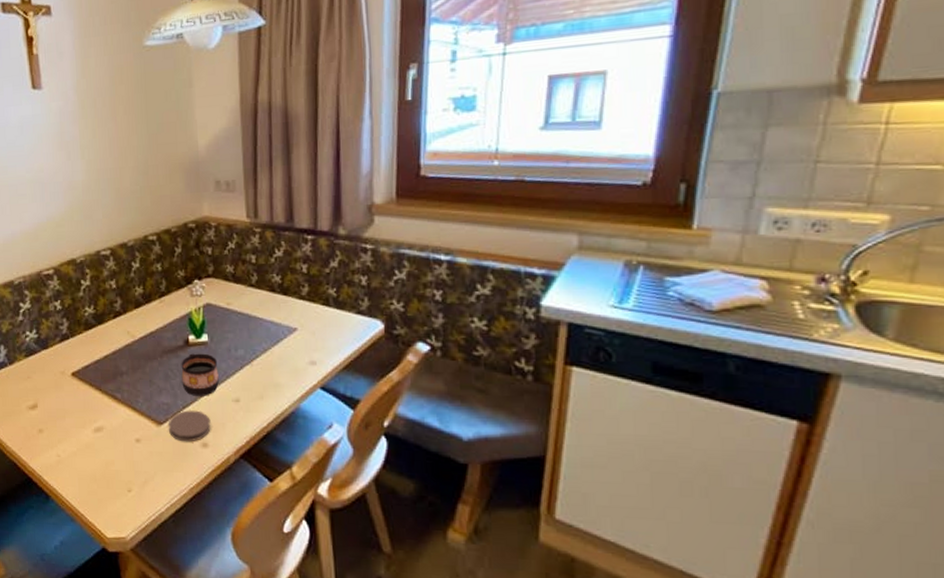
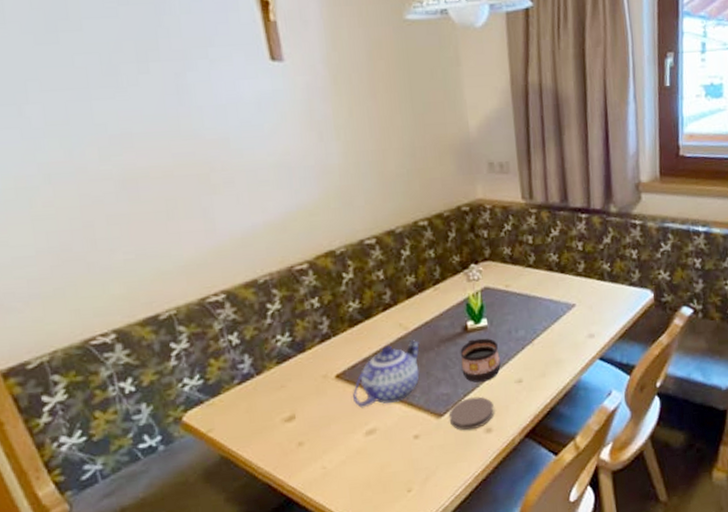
teapot: none [85,348,144,407] -> present [353,340,420,409]

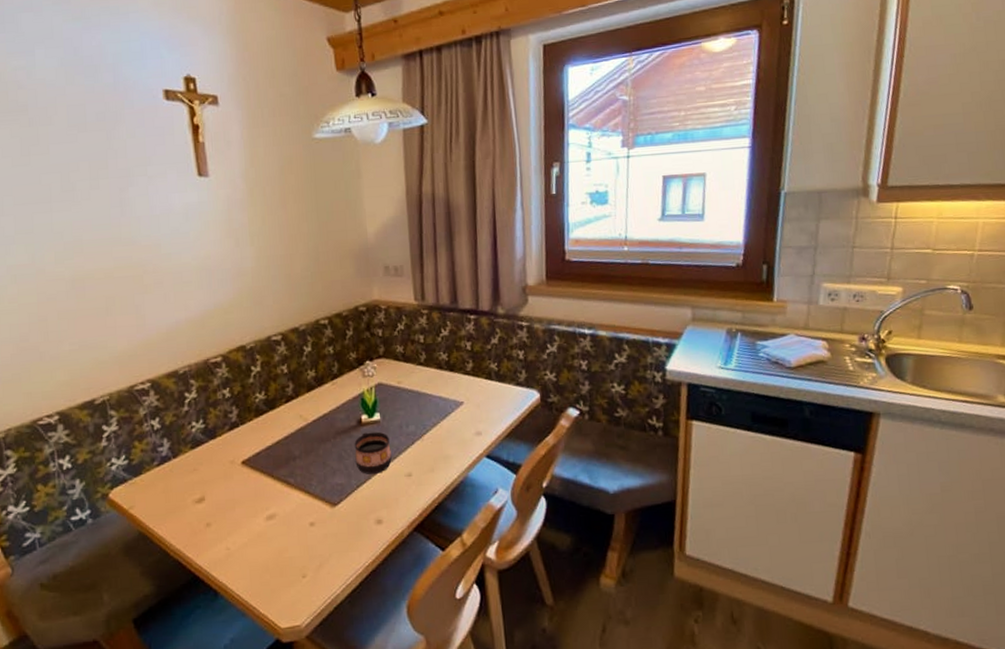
teapot: present [353,340,420,409] -> none [256,431,317,494]
coaster: present [448,396,494,431] -> none [342,488,385,521]

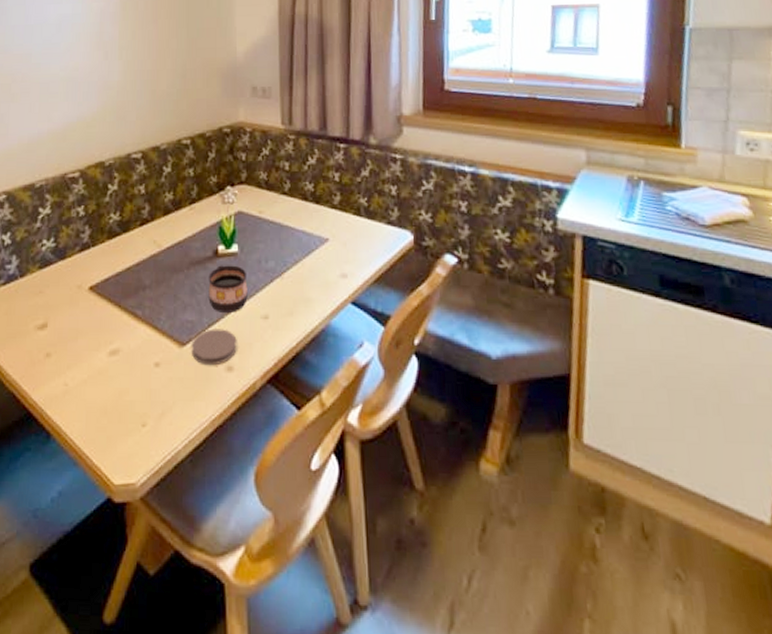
coaster: none [342,488,385,521] -> present [191,329,237,366]

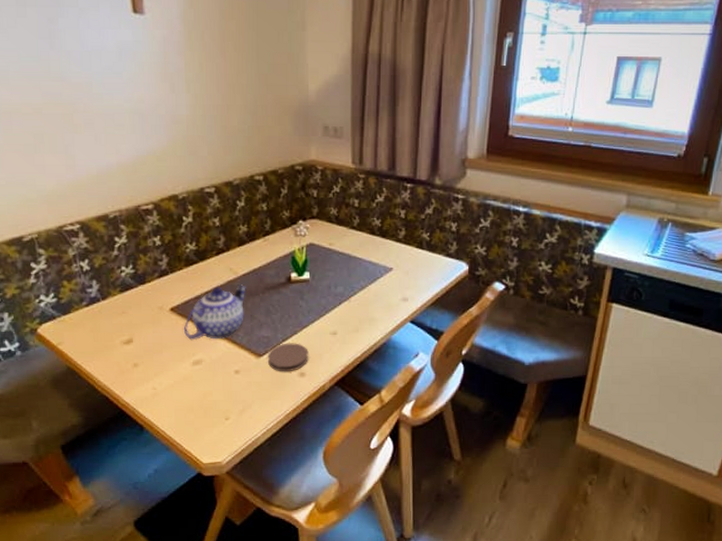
teapot: none [102,259,170,326] -> present [184,284,246,341]
cup: present [208,265,248,313] -> none [282,290,318,330]

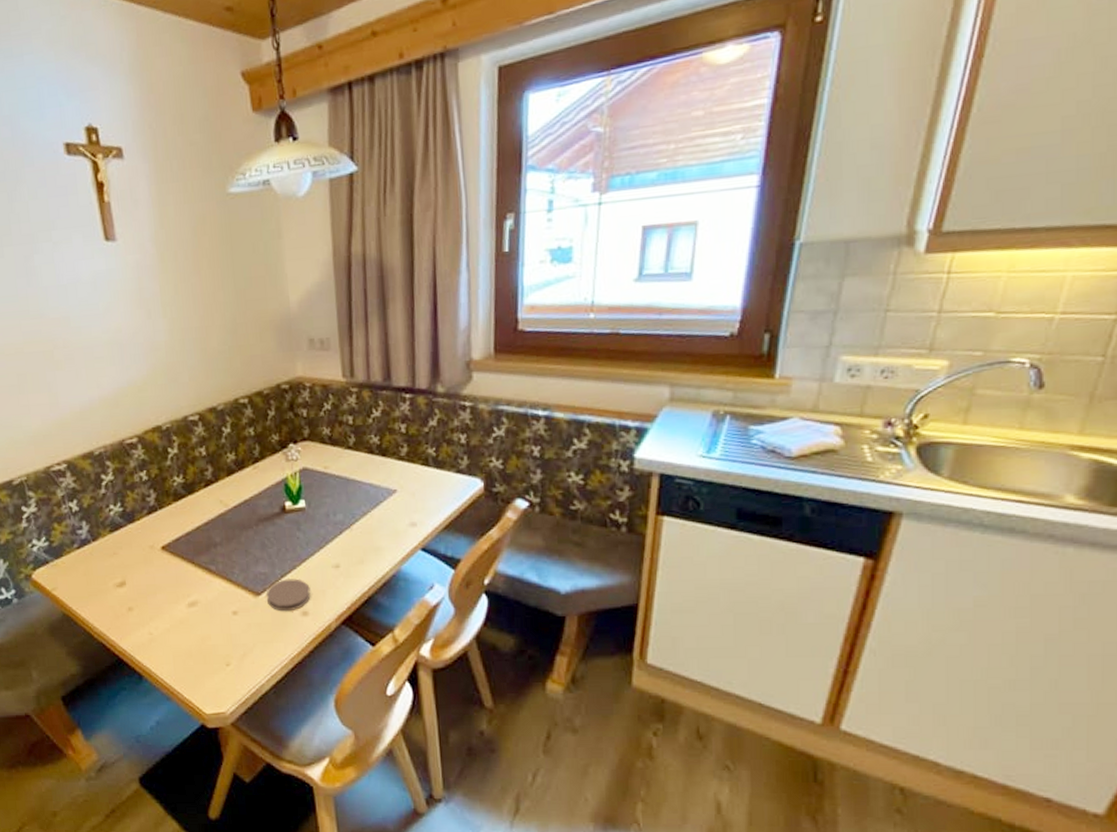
teapot: present [184,284,246,341] -> none [176,517,239,581]

